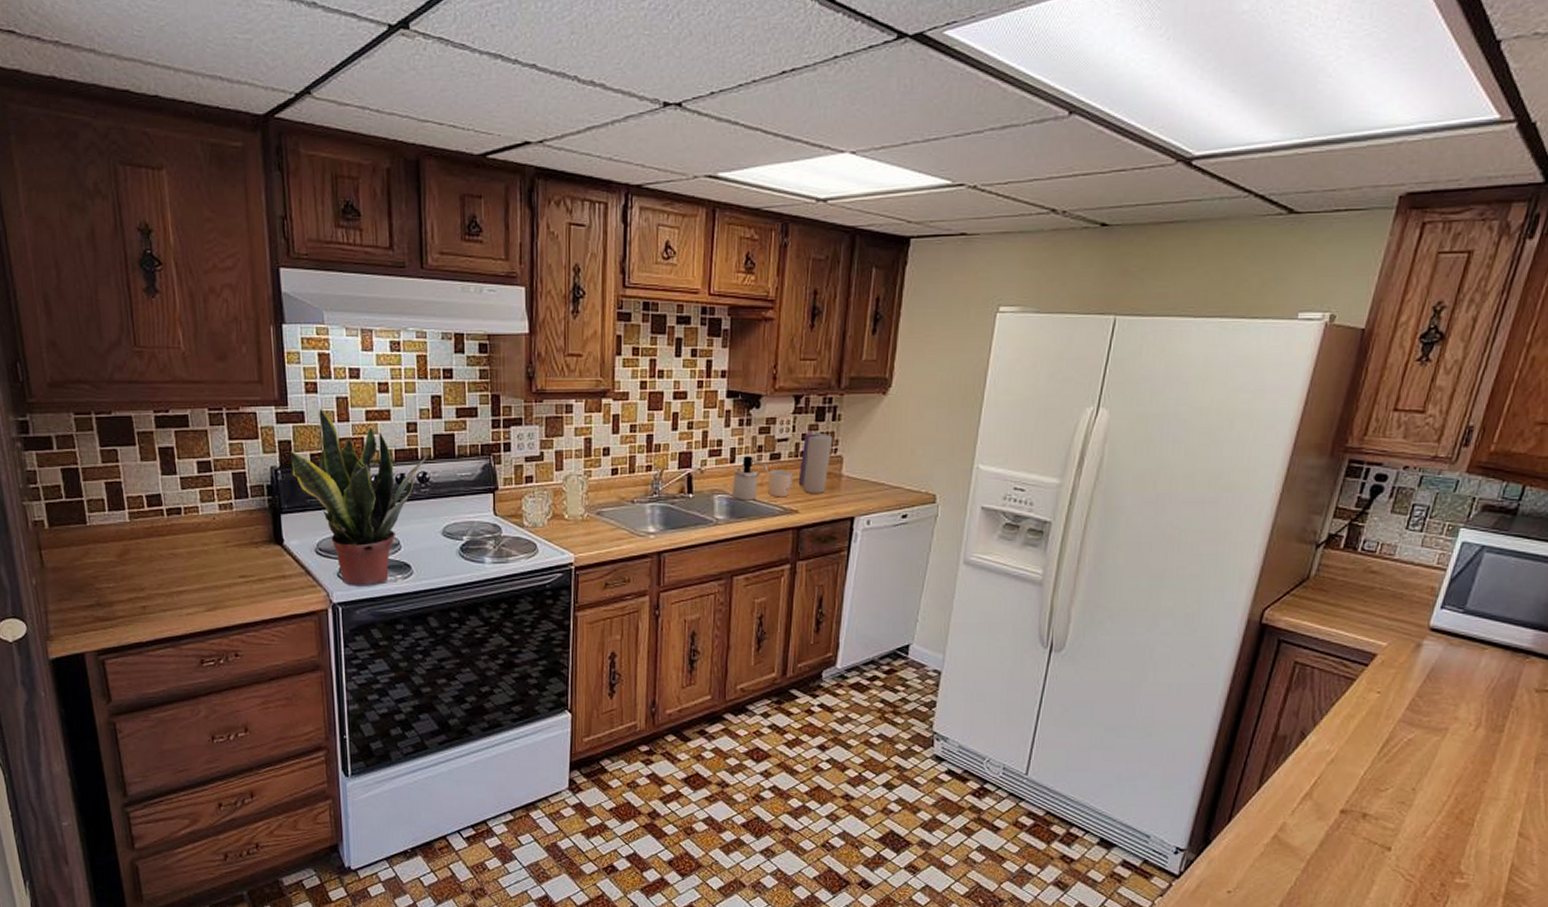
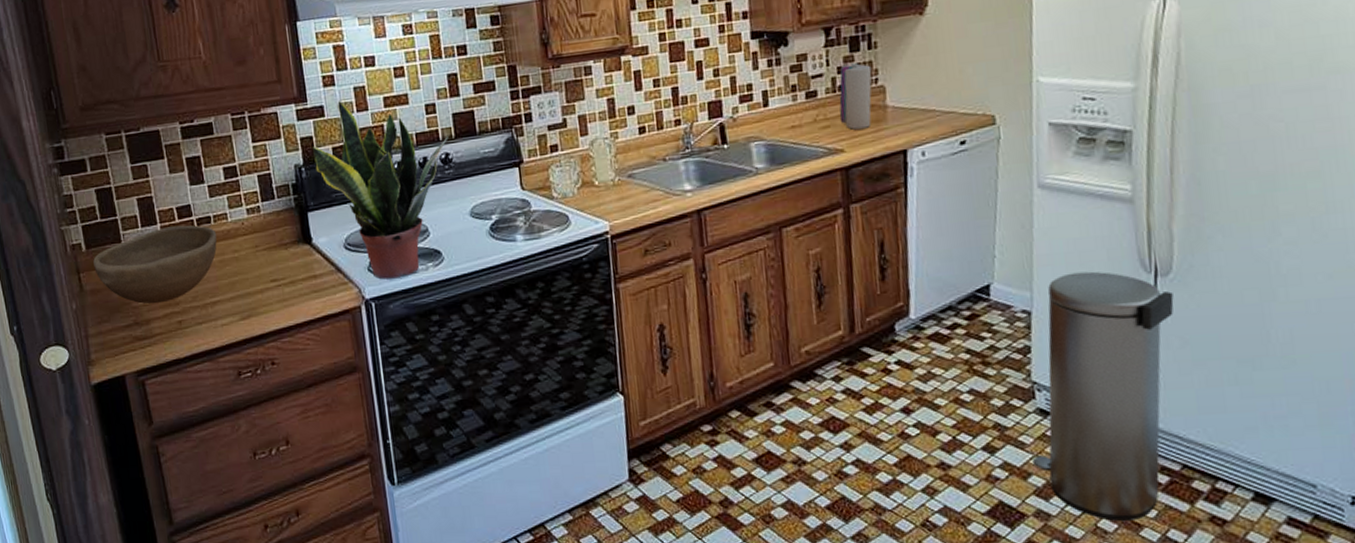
bowl: none [56,513,187,587] -> present [93,225,217,305]
soap dispenser: present [731,456,768,501] -> none [767,97,806,146]
mug: present [767,470,794,498] -> none [806,107,835,138]
pedal bin: none [923,641,1062,854] -> present [1032,271,1174,521]

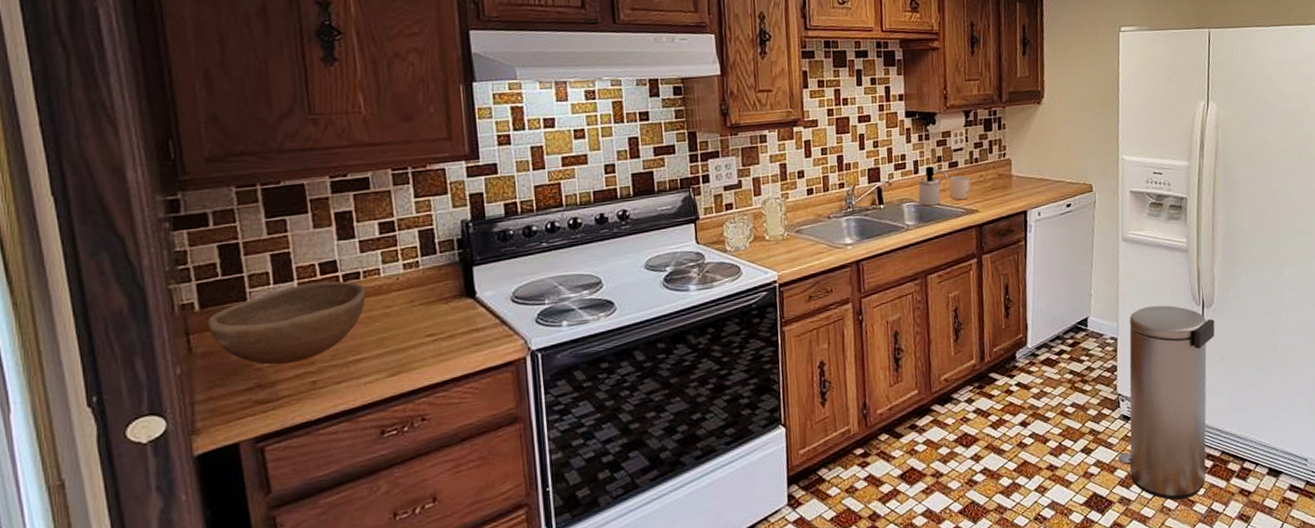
potted plant: present [312,100,449,280] -> none [481,158,627,331]
soap dispenser: none [767,97,806,146] -> present [917,166,949,206]
mug: none [806,107,835,138] -> present [949,175,971,201]
paper towel holder: present [839,62,872,130] -> none [975,139,1001,195]

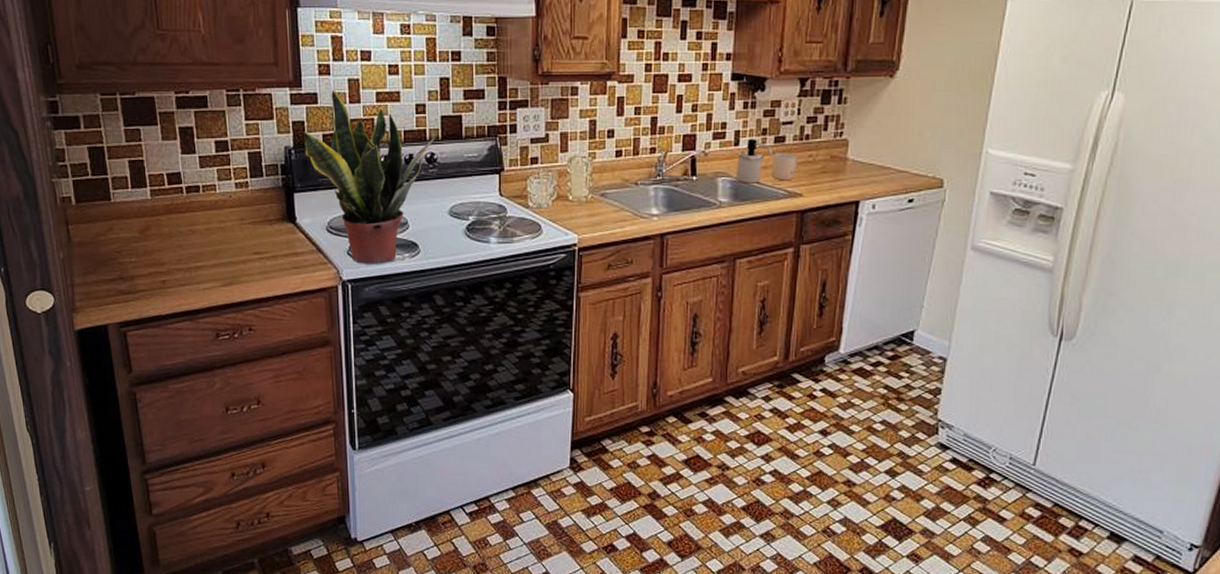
bowl: present [208,281,367,365] -> none [82,191,205,262]
potted plant: none [481,158,627,331] -> present [303,89,435,264]
pedal bin: present [1117,305,1215,500] -> none [926,328,1073,545]

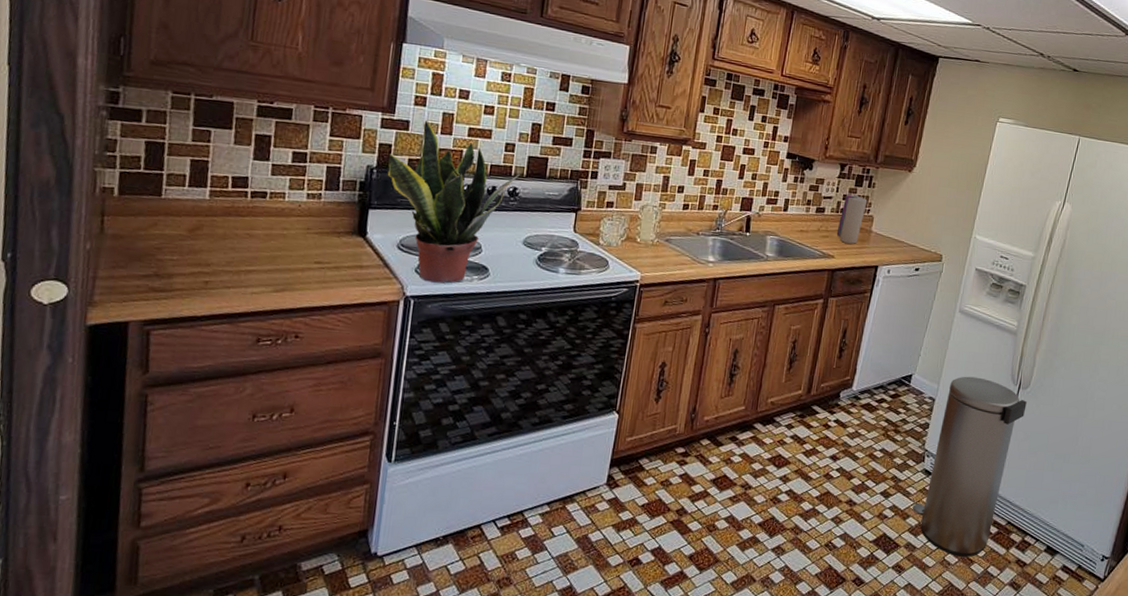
soap dispenser: present [735,139,773,184] -> none [781,207,814,244]
mug: present [771,153,798,181] -> none [811,220,833,244]
paper towel holder: none [802,114,839,178] -> present [836,193,868,245]
pedal bin: none [926,328,1073,545] -> present [912,376,1027,557]

